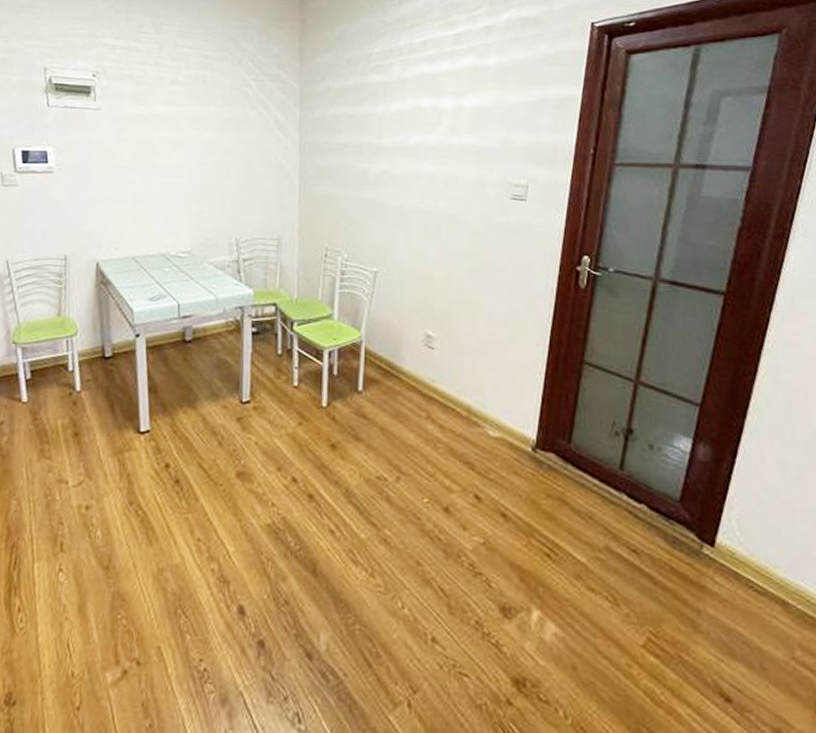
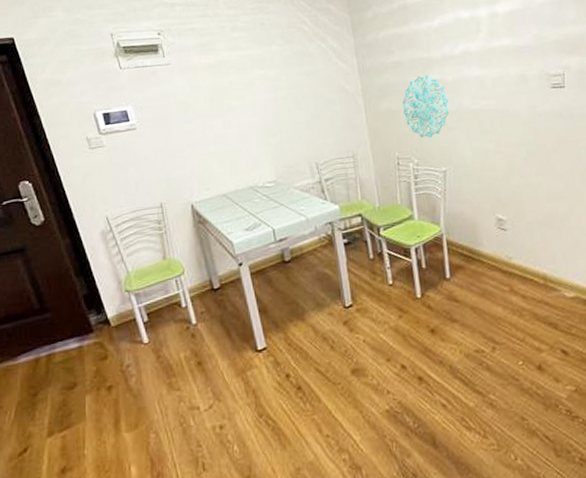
wall decoration: none [341,162,392,233] -> present [402,74,449,138]

